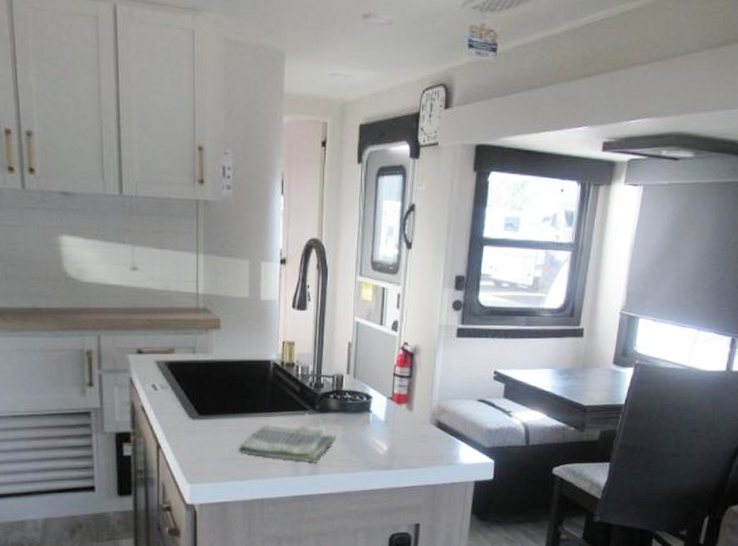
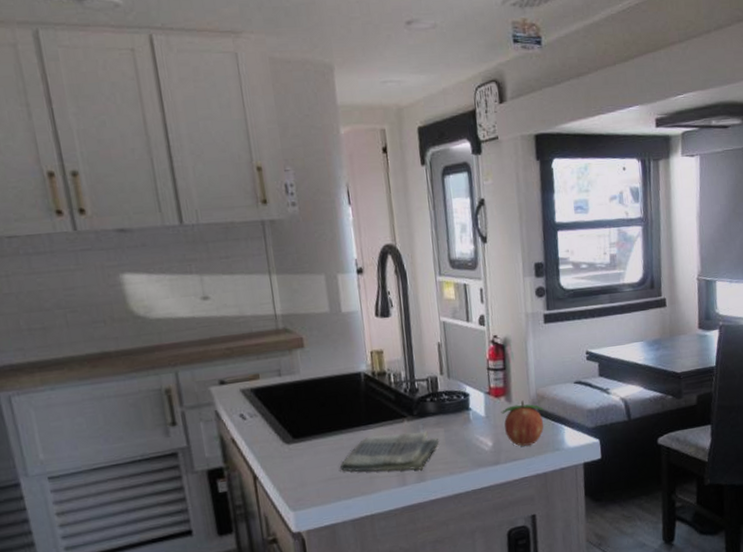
fruit: none [400,410,443,455] -> present [501,400,544,446]

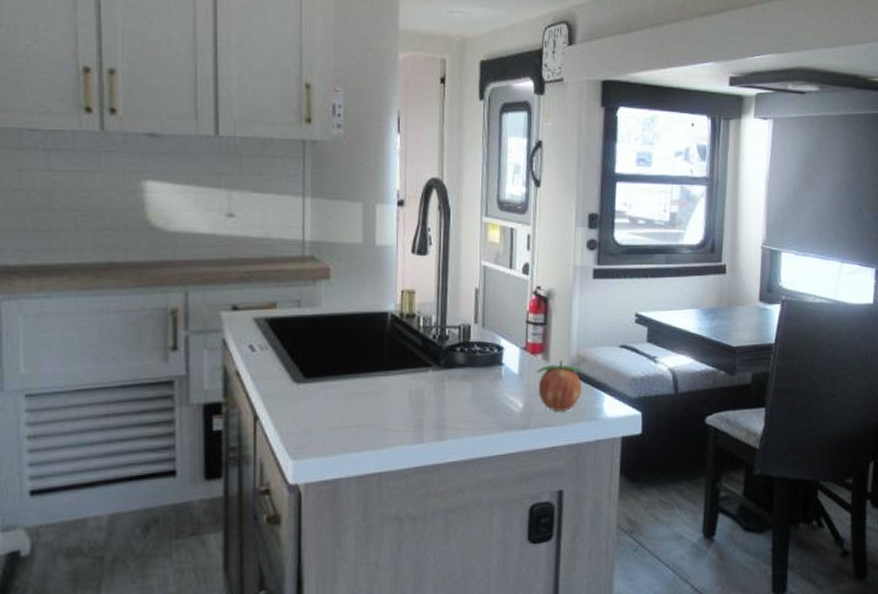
dish towel: present [339,430,439,472] -> none [351,382,465,427]

